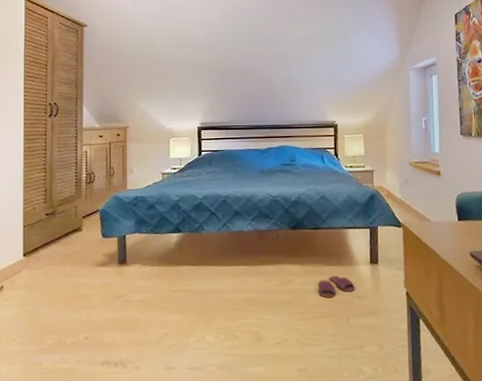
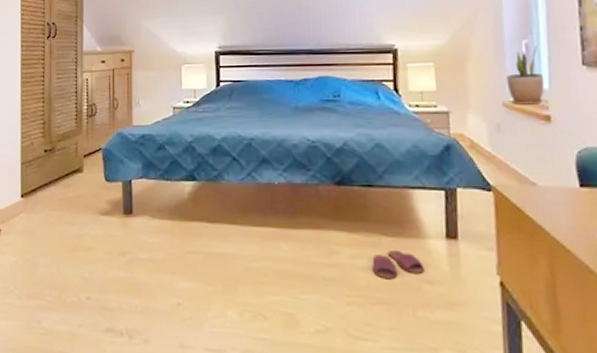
potted plant: none [411,121,437,165] -> present [506,45,545,106]

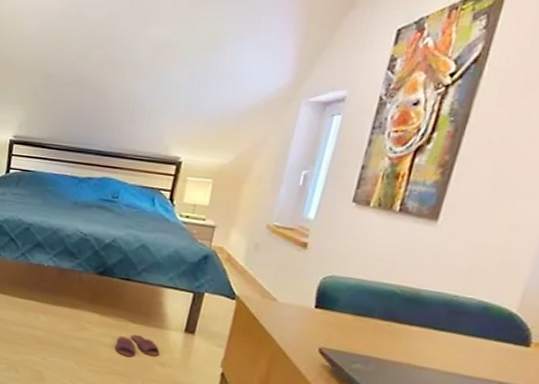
potted plant: present [506,45,545,106] -> none [275,177,316,232]

